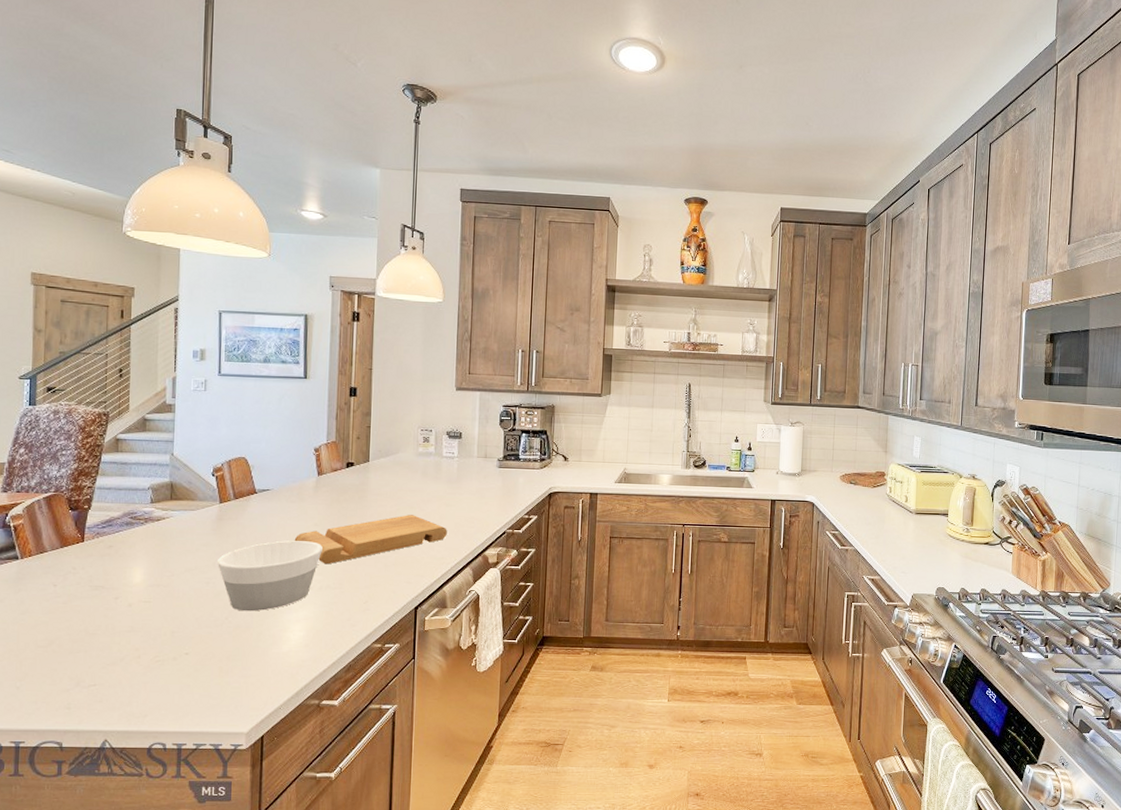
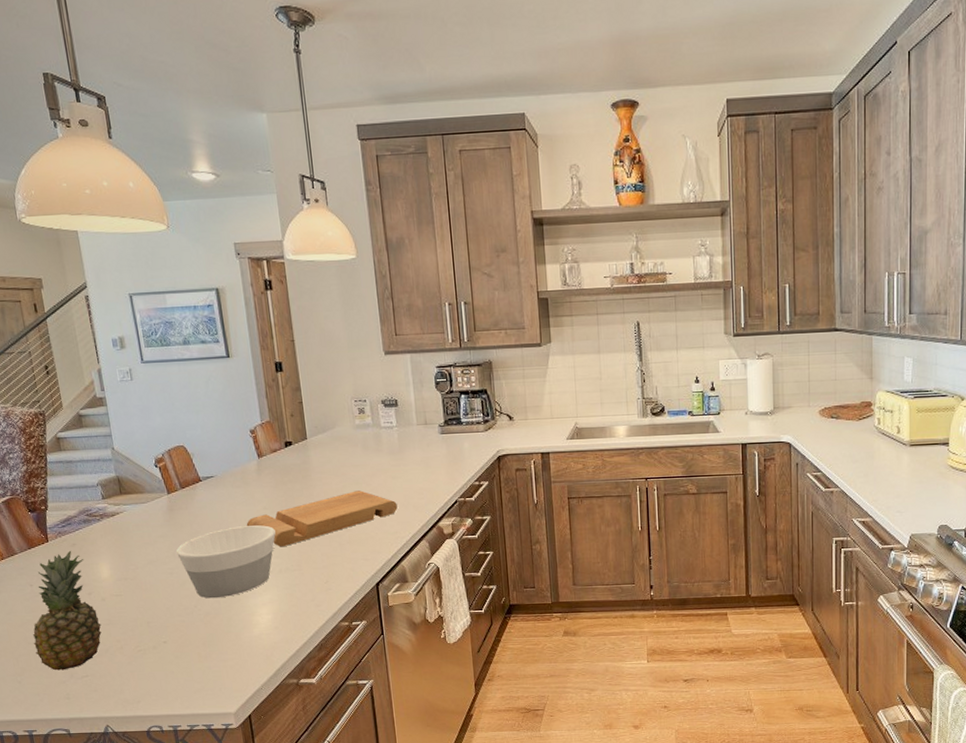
fruit: none [43,552,122,678] -> present [32,550,102,671]

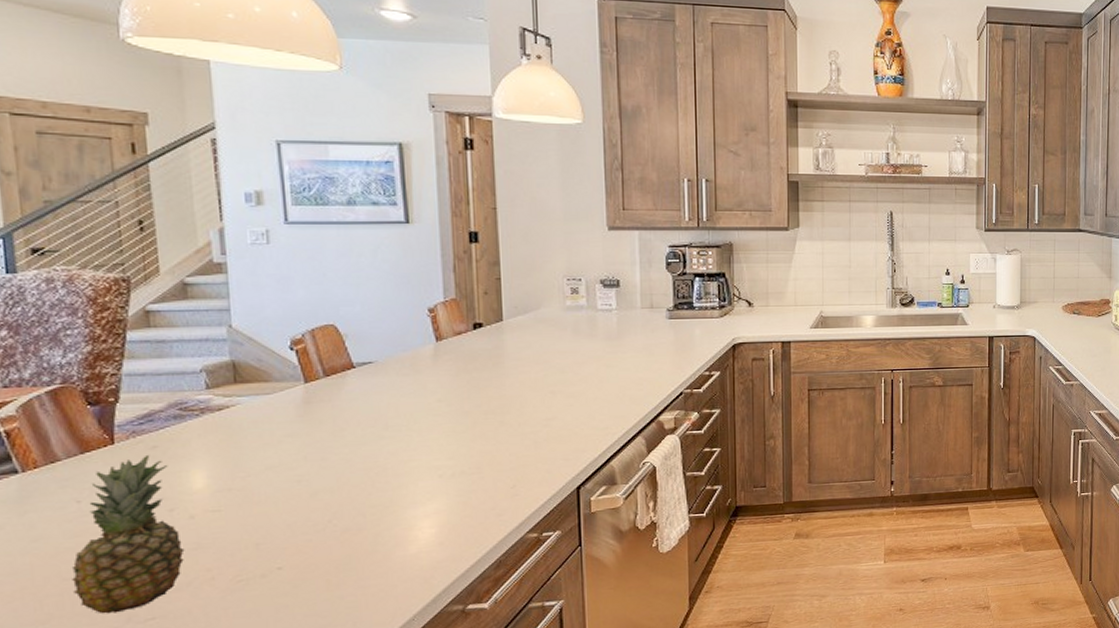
bowl: present [176,525,276,599] -> none [308,421,451,511]
cutting board: present [246,490,398,547] -> none [412,380,610,447]

